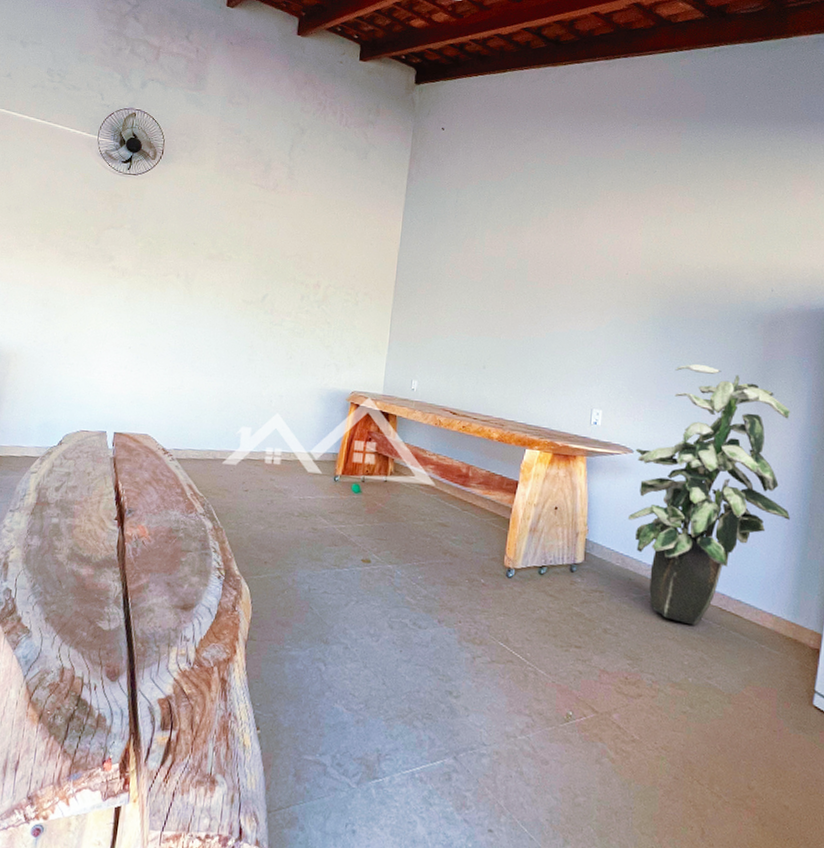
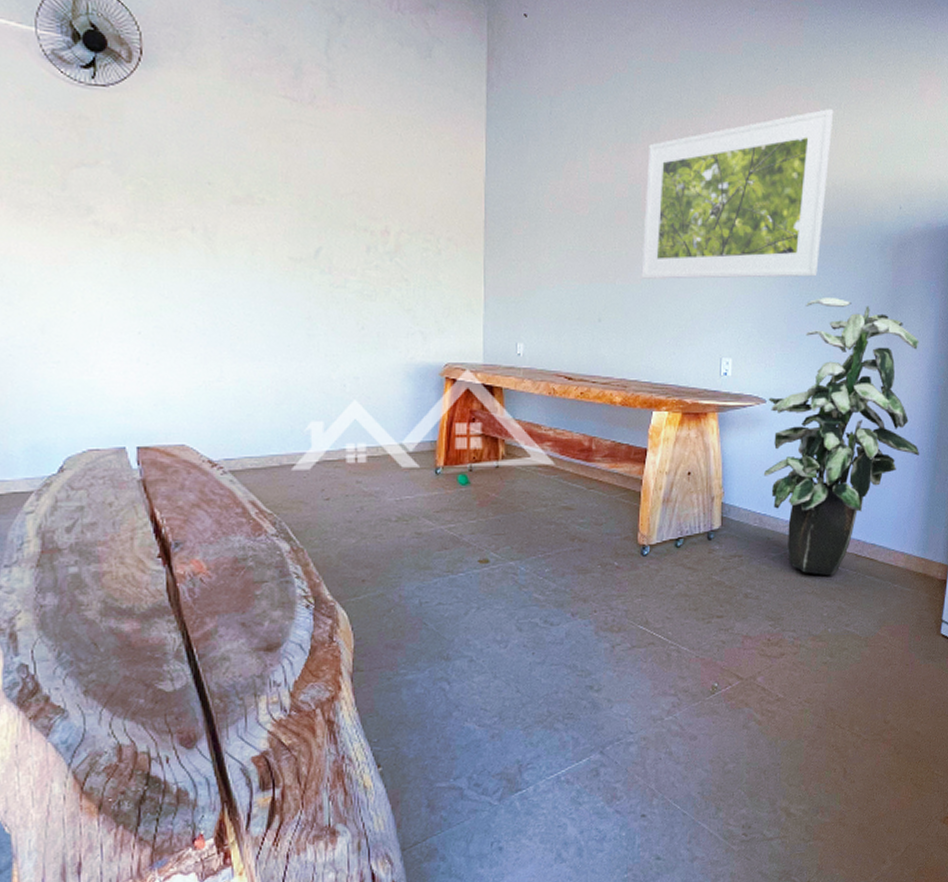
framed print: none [523,203,708,346] -> present [641,108,834,279]

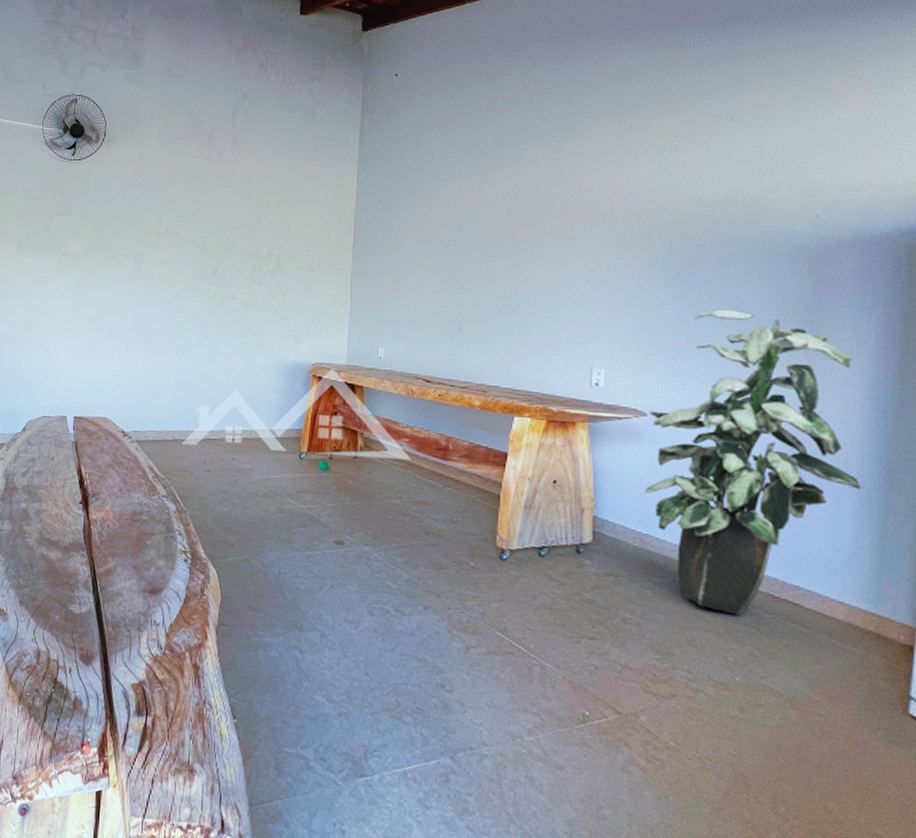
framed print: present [641,108,834,279] -> none [503,122,724,292]

